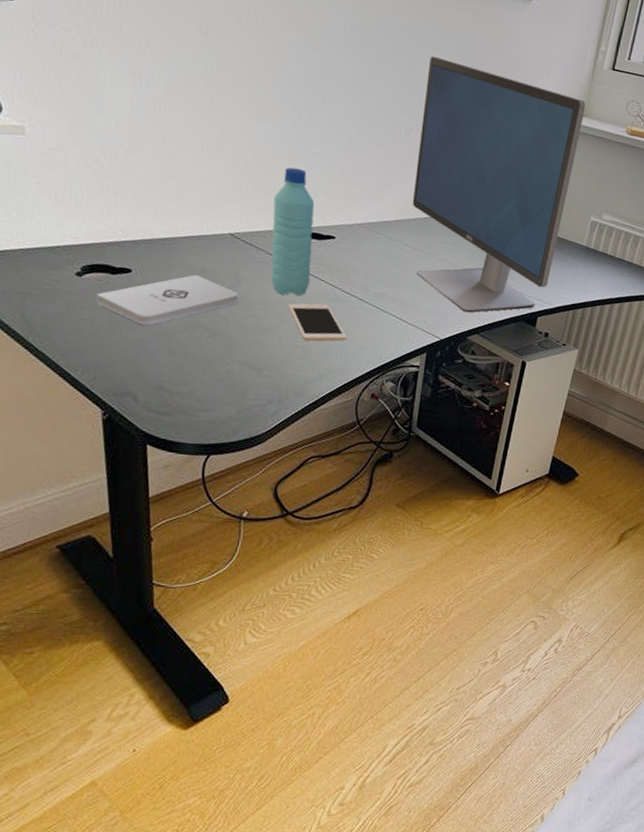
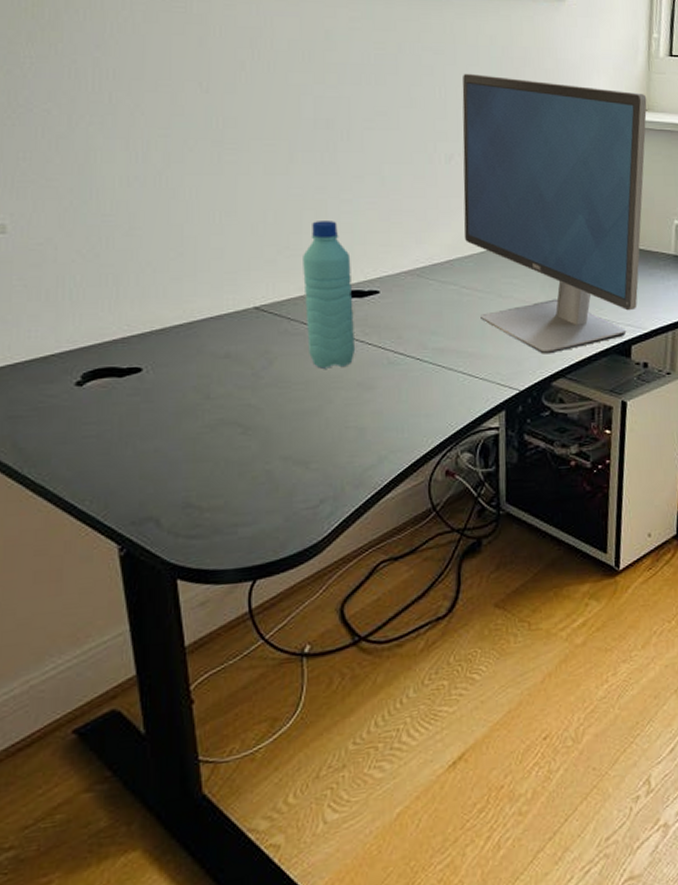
notepad: present [96,275,239,326] -> none [102,362,273,433]
cell phone: present [288,303,347,341] -> none [332,372,407,418]

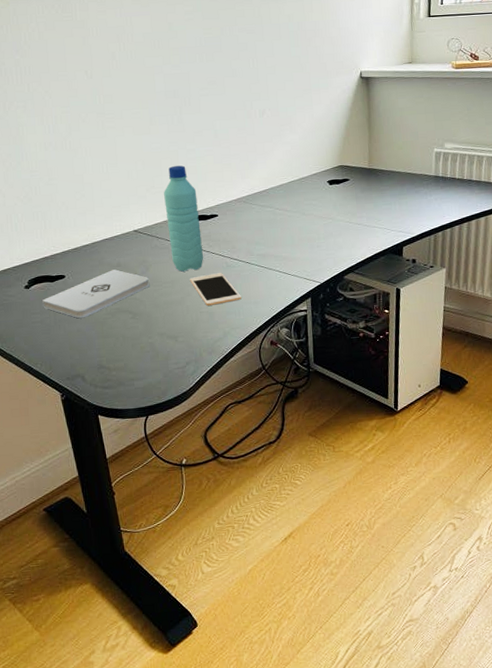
notepad: none [102,362,273,433] -> present [42,269,150,319]
cell phone: none [332,372,407,418] -> present [189,273,242,306]
monitor: present [462,73,647,354] -> none [269,46,411,256]

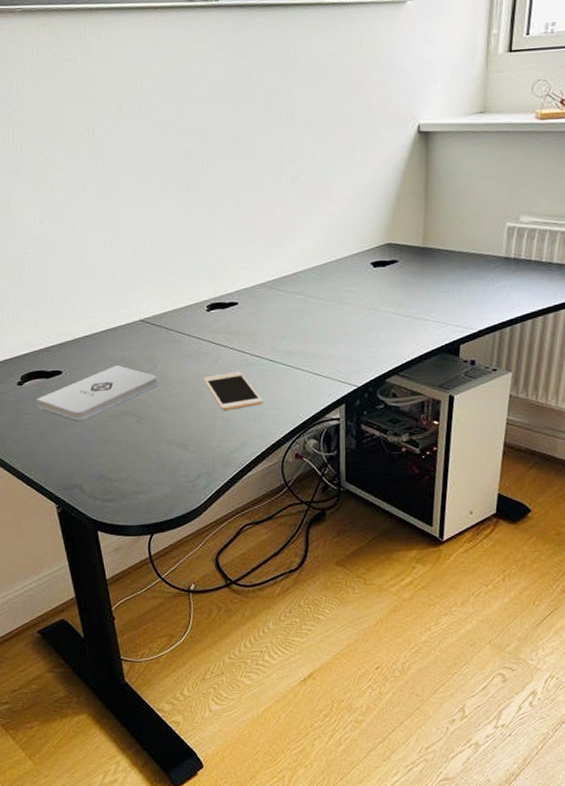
water bottle: present [164,165,203,272] -> none [175,242,220,370]

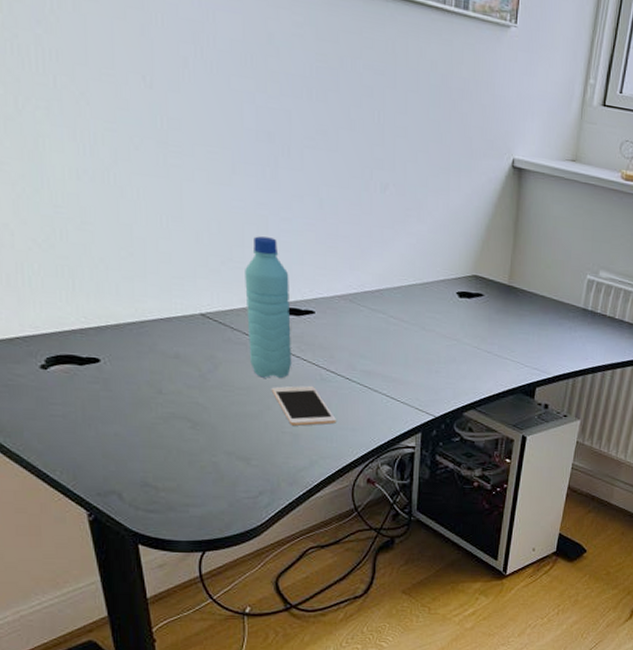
notepad: present [37,365,158,421] -> none [66,361,218,419]
water bottle: none [175,242,220,370] -> present [245,236,291,378]

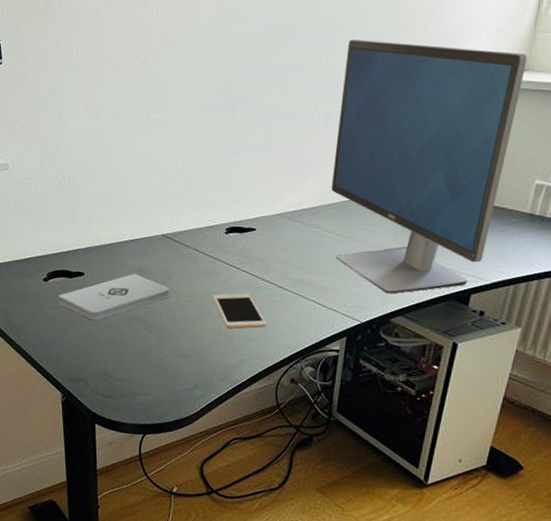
notepad: none [66,361,218,419] -> present [58,274,170,321]
water bottle: present [245,236,291,378] -> none [197,169,237,287]
monitor: none [394,99,576,387] -> present [331,39,528,294]

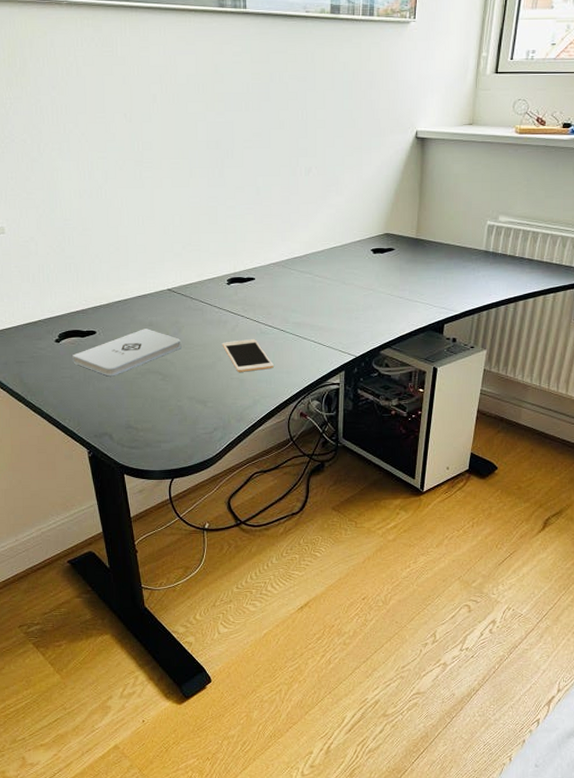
monitor: present [331,39,528,294] -> none [318,97,472,329]

